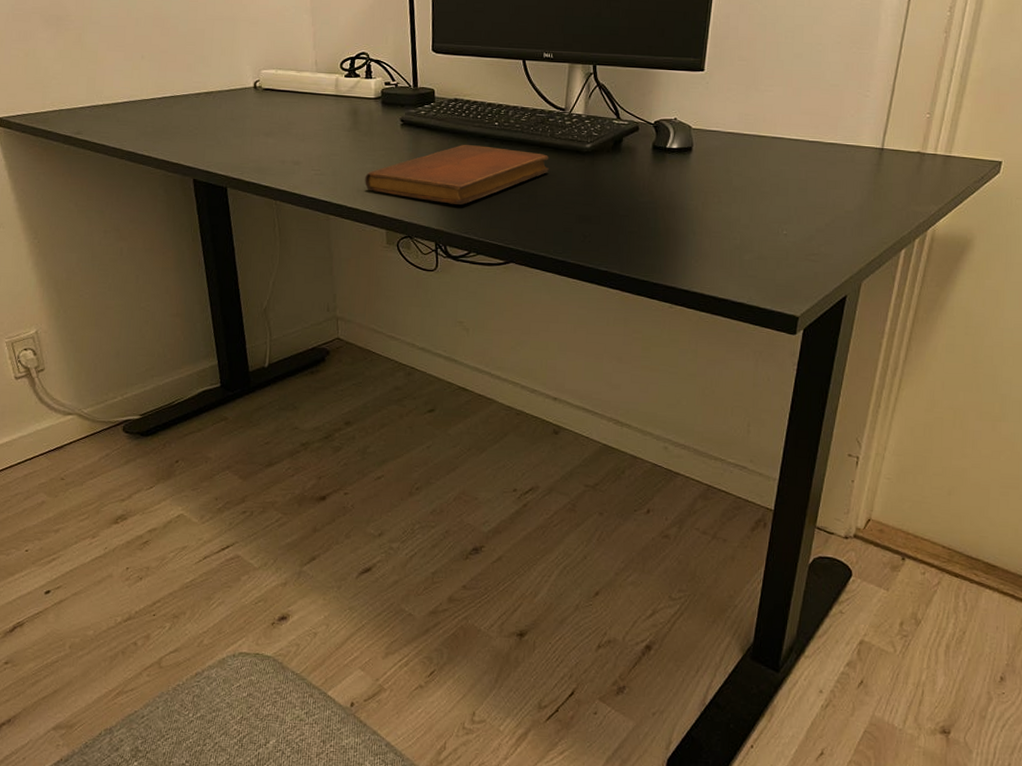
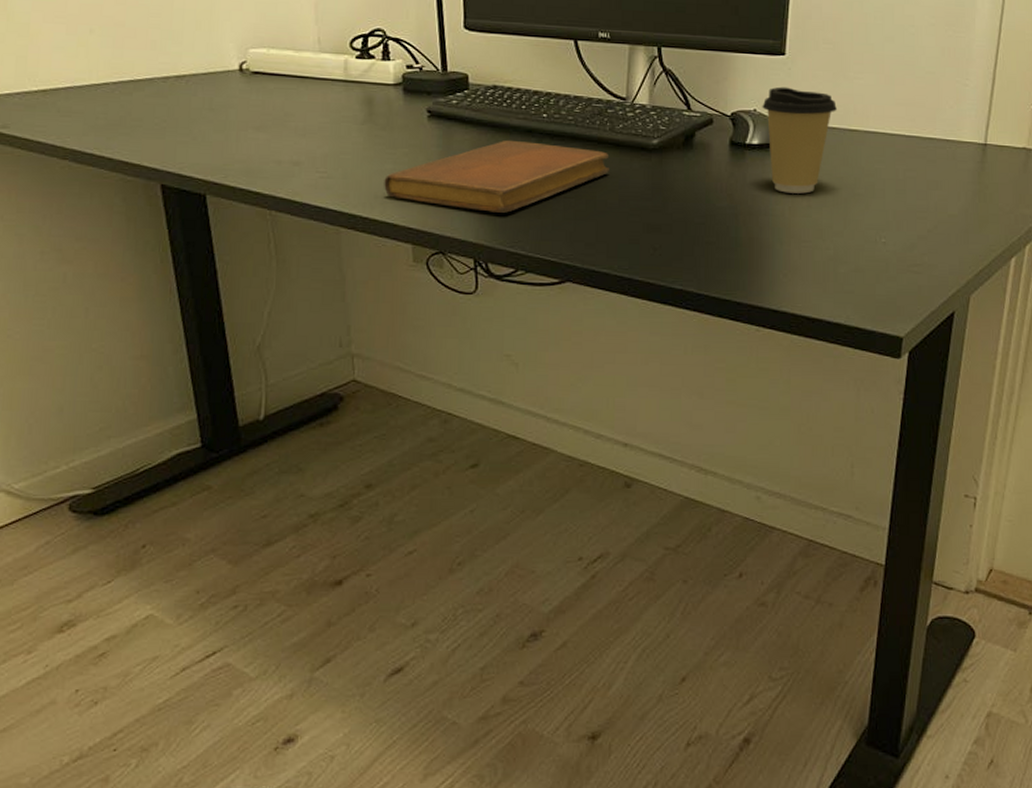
coffee cup: none [682,98,748,191] -> present [762,86,837,194]

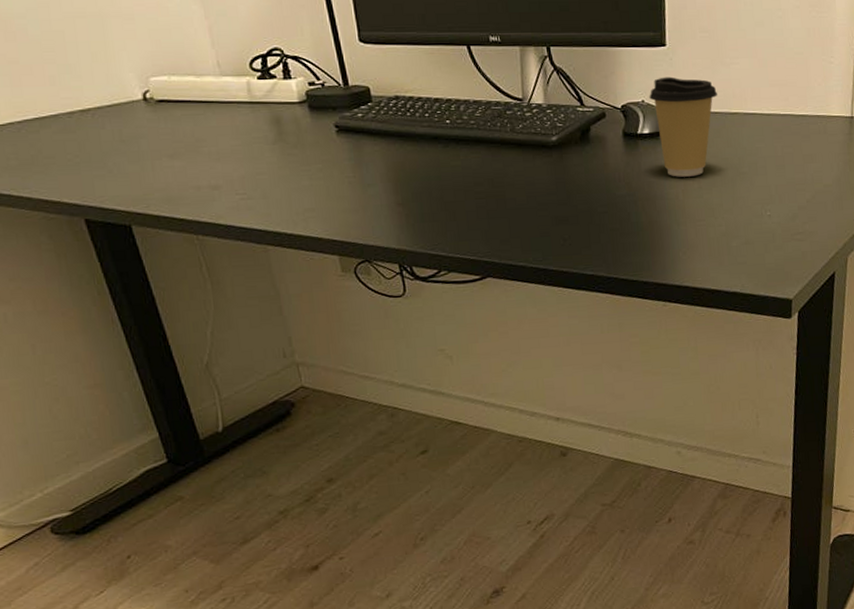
notebook: present [384,141,610,214] -> none [303,148,515,219]

